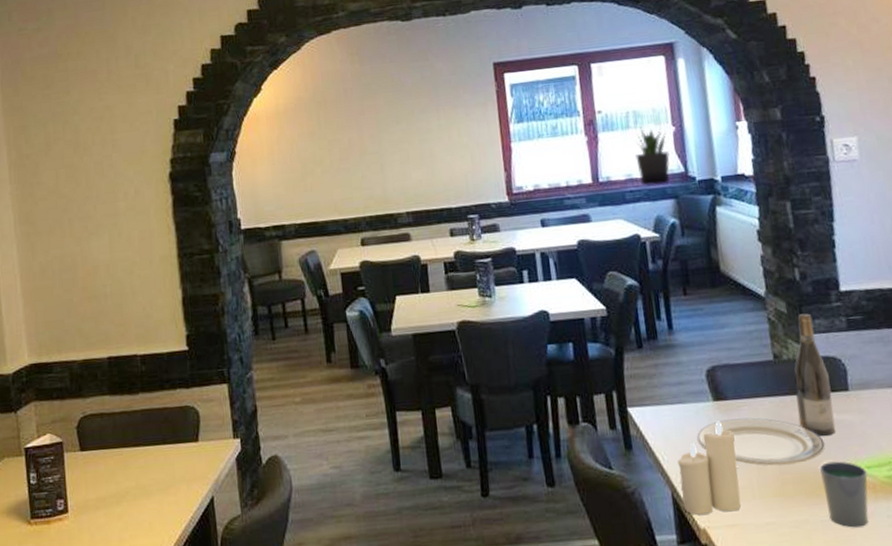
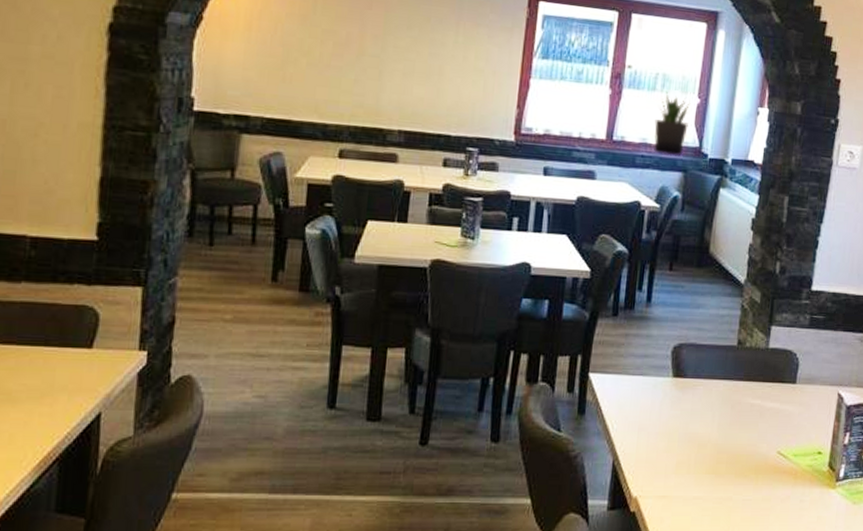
candle: present [678,420,741,515] -> none [621,396,684,484]
plate: present [696,417,825,466] -> none [648,396,763,445]
wine bottle: present [793,312,836,436] -> none [745,305,782,422]
cup: present [820,461,869,528] -> none [751,447,793,508]

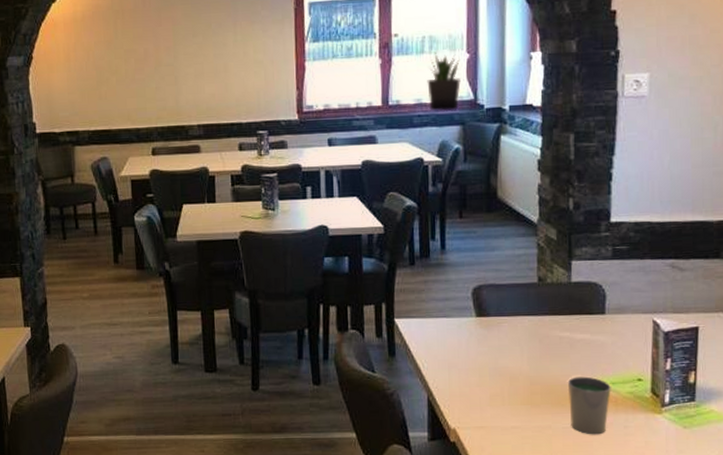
cup: none [751,447,793,508] -> present [567,376,611,435]

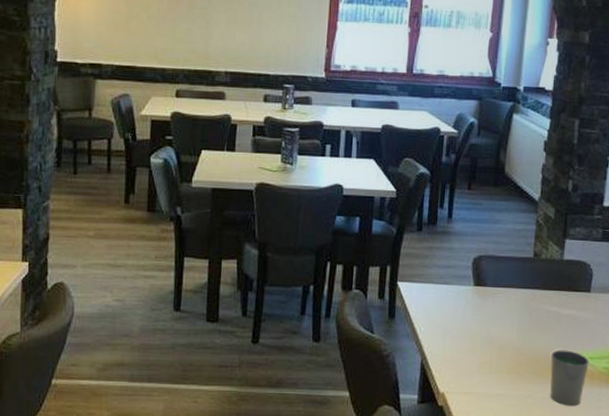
planter: present [427,53,461,112] -> none [450,28,483,86]

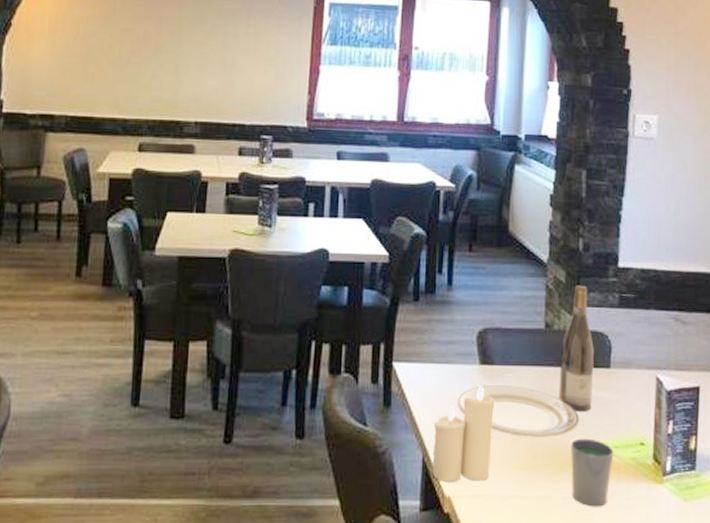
candle: none [429,303,485,381] -> present [432,385,494,482]
plate: none [452,303,560,348] -> present [457,385,579,437]
wine bottle: none [543,220,577,328] -> present [559,284,594,411]

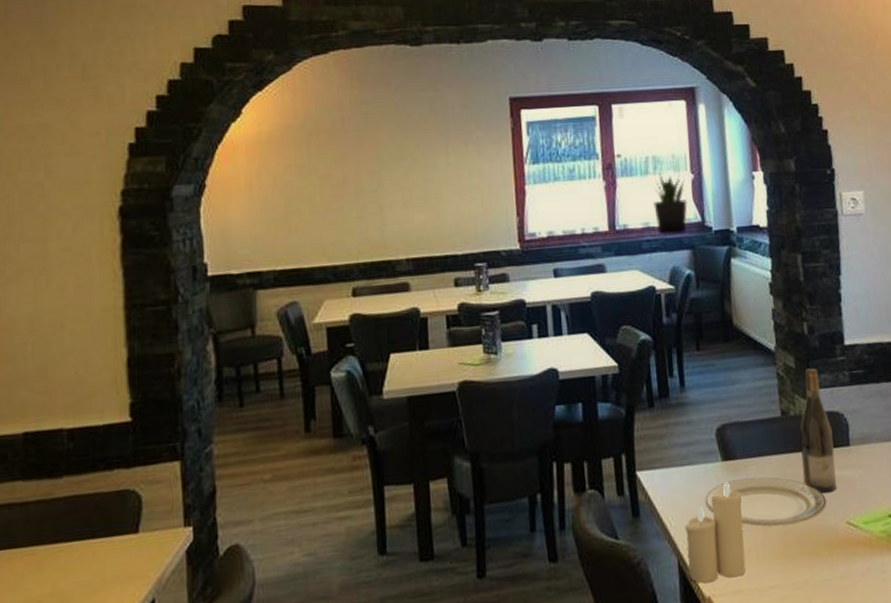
planter: none [445,71,479,135] -> present [653,174,688,236]
cup: present [570,438,614,507] -> none [821,518,865,585]

